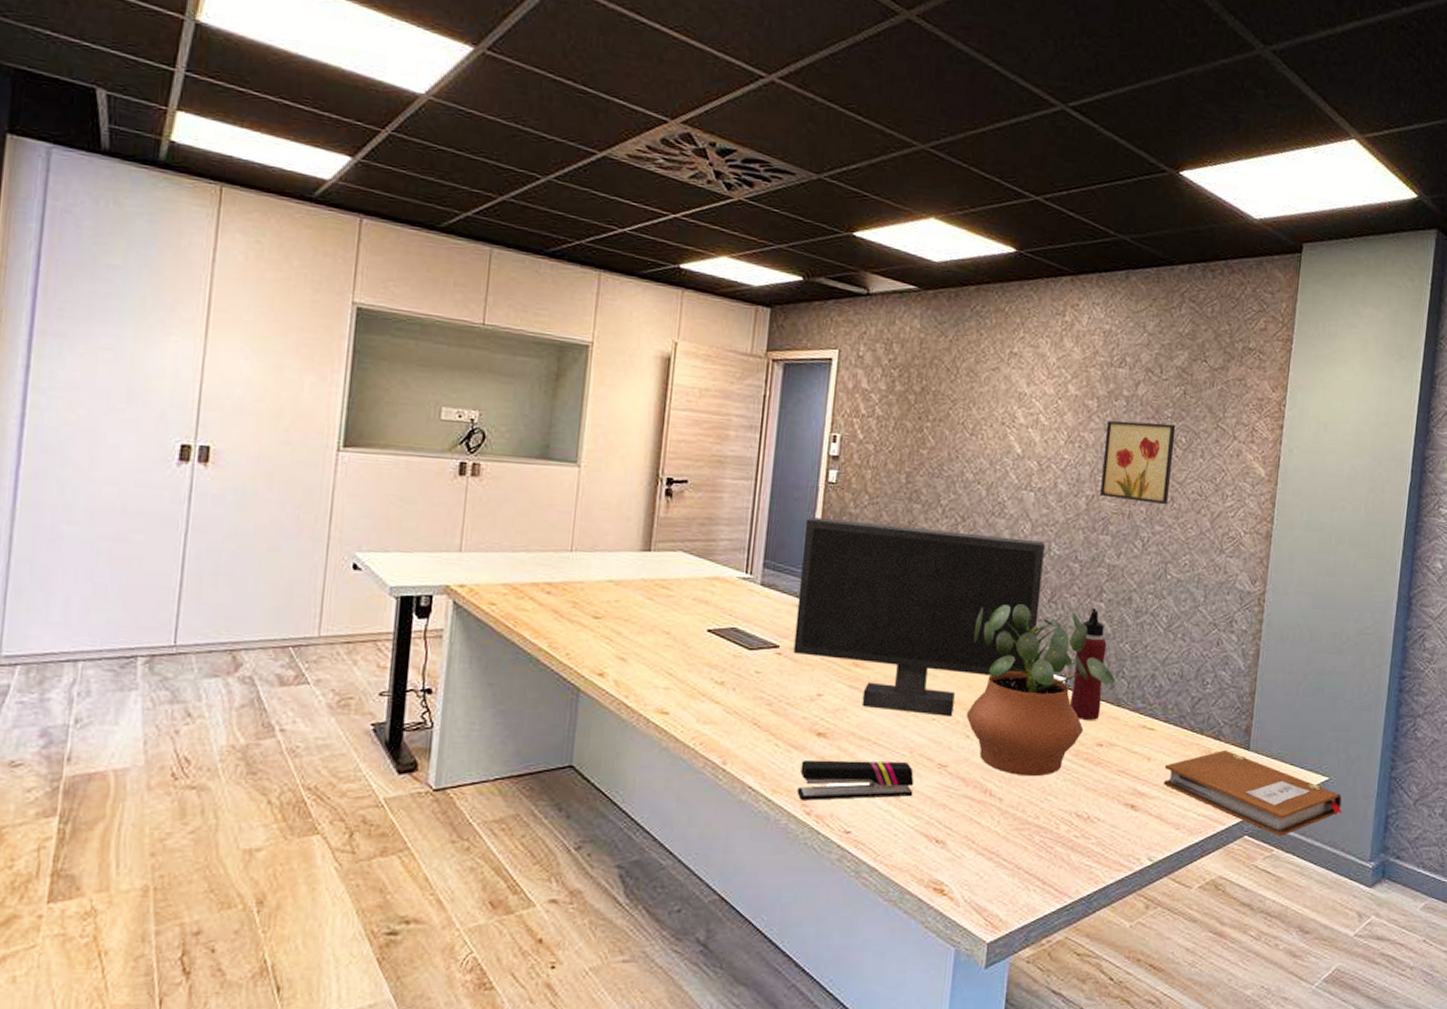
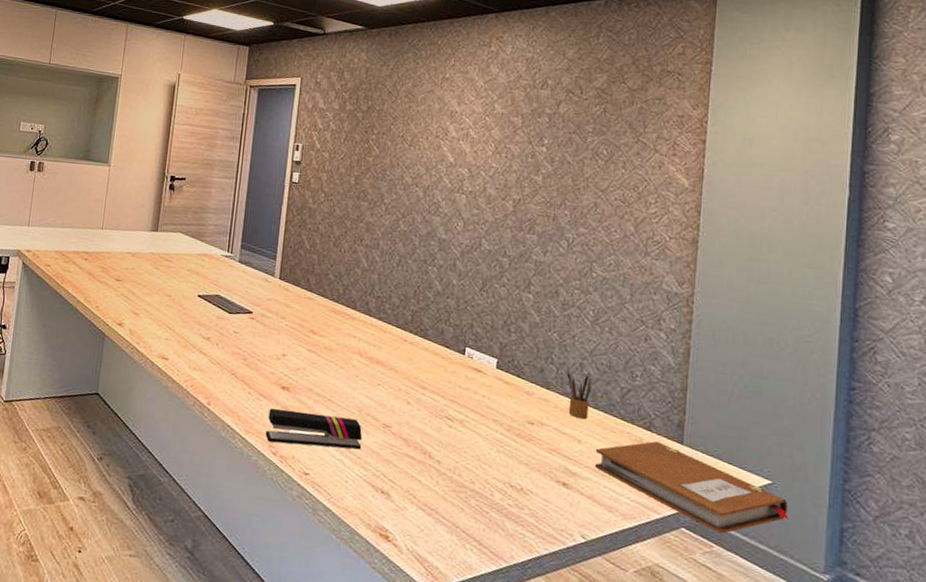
monitor: present [793,517,1045,717] -> none [263,210,476,384]
potted plant: present [966,604,1116,777] -> none [407,290,545,446]
water bottle: present [1069,607,1107,721] -> none [501,298,536,400]
wall art: present [1100,421,1176,505] -> none [526,135,597,210]
pencil box: none [1138,685,1163,735] -> present [567,371,592,420]

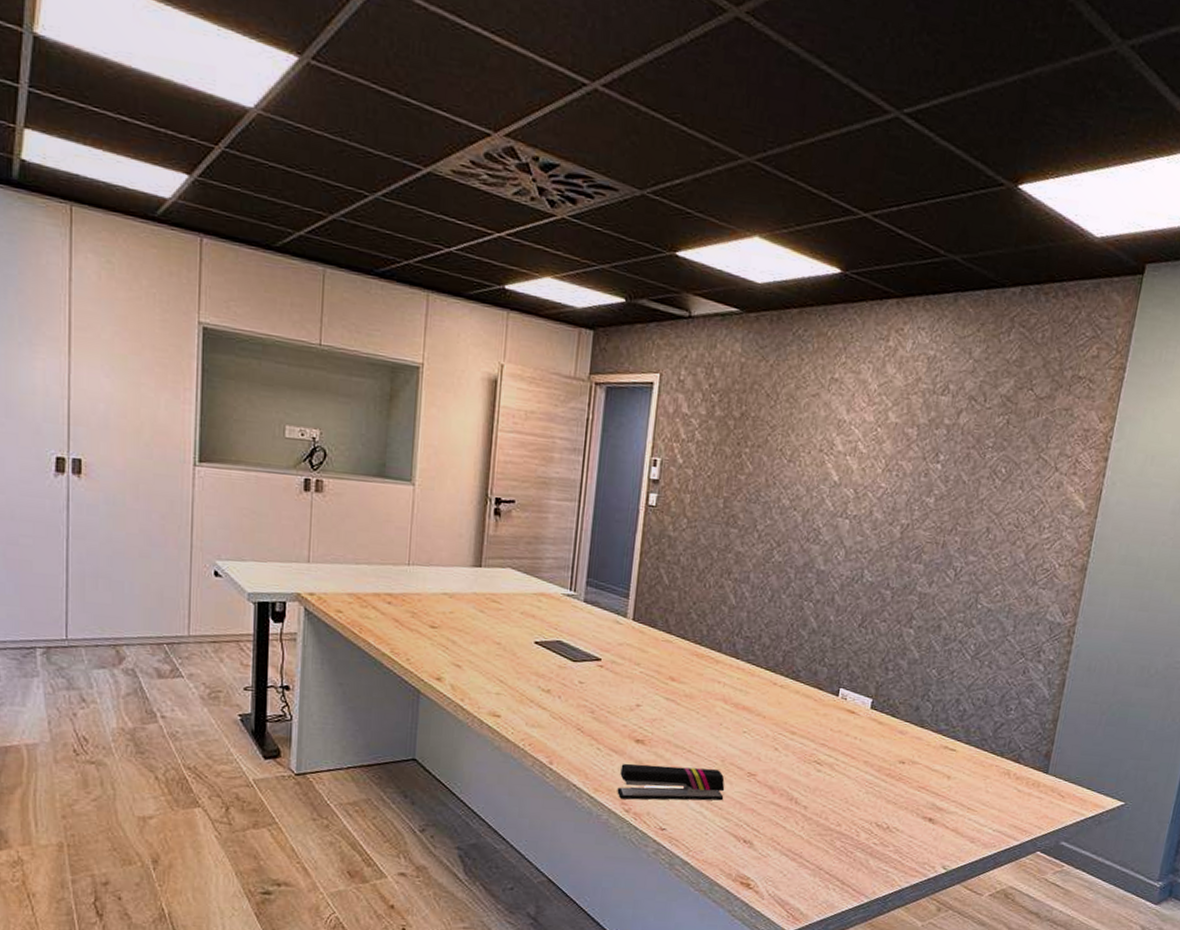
pencil box: present [567,371,592,420] -> none [940,708,967,756]
notebook: present [594,441,789,534] -> none [961,773,1136,854]

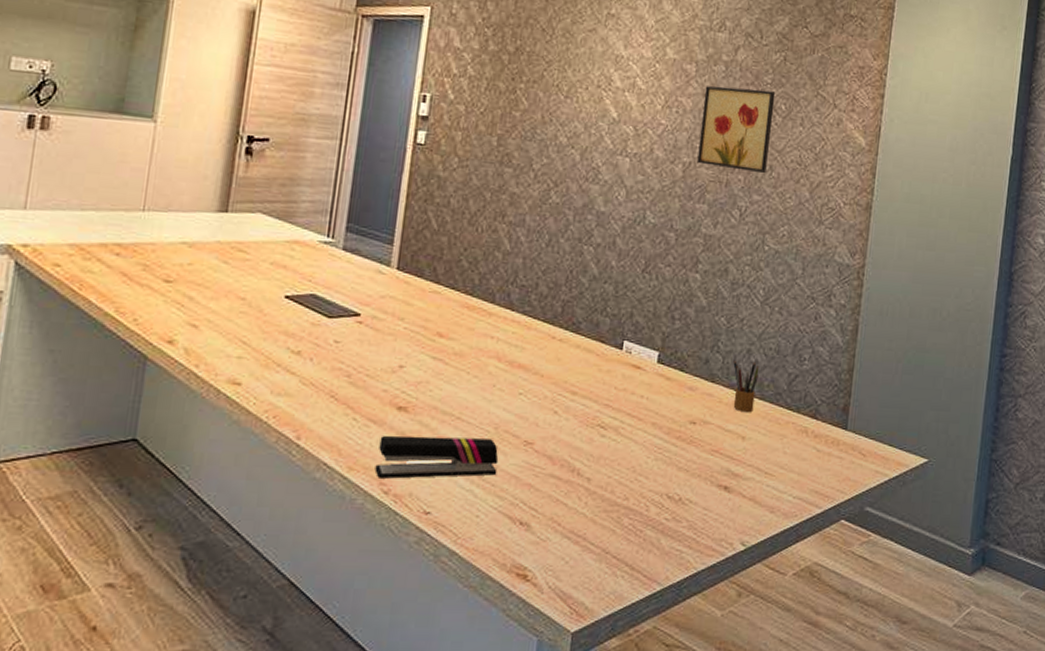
wall art: none [915,449,997,536] -> present [697,86,776,174]
pencil box: none [940,708,967,756] -> present [733,360,759,413]

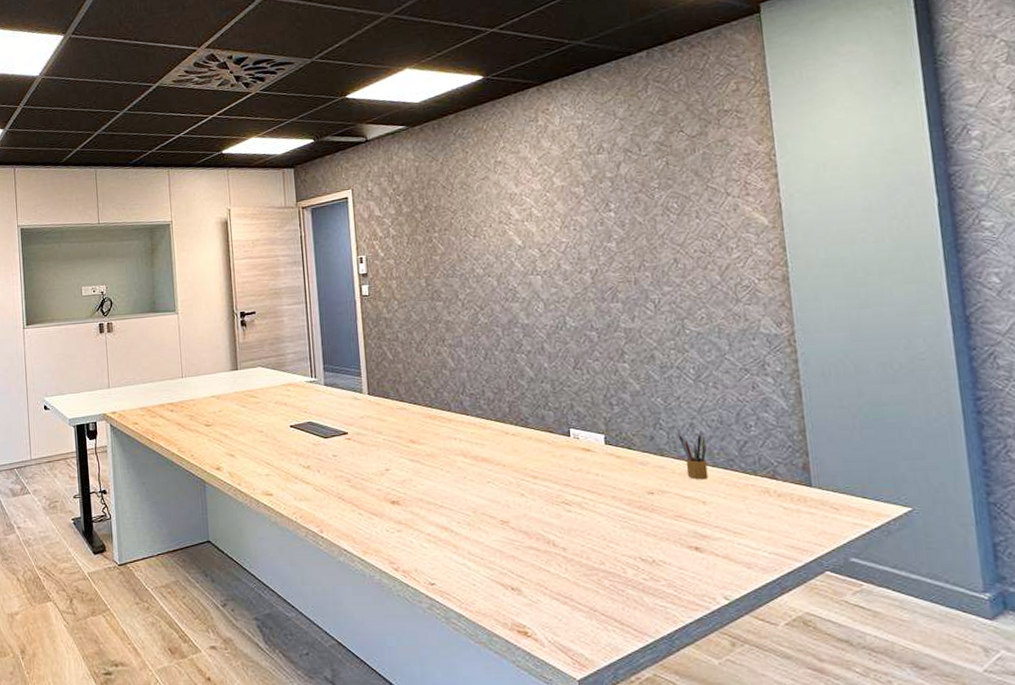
stapler: present [374,435,499,479] -> none [383,521,483,559]
wall art: present [697,86,776,174] -> none [596,193,672,269]

